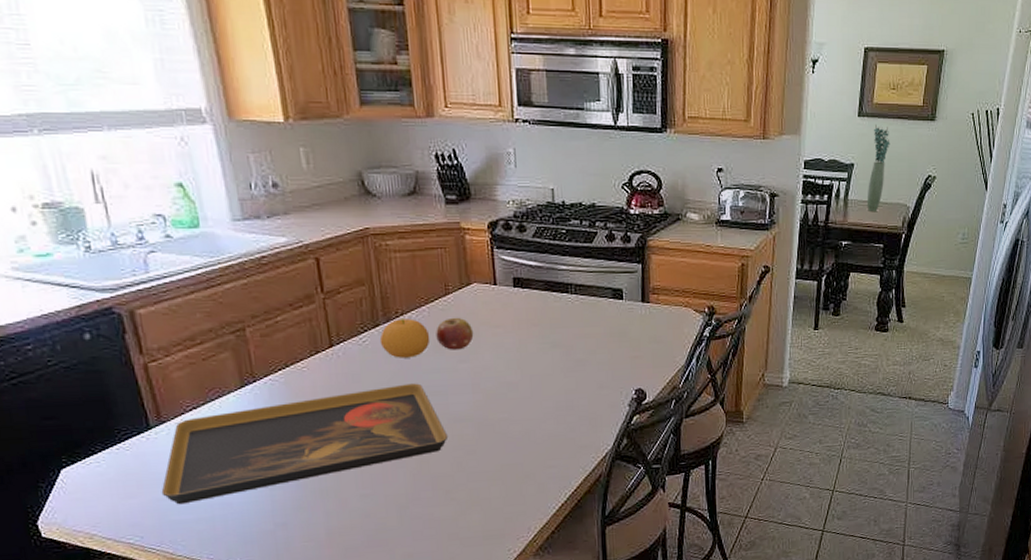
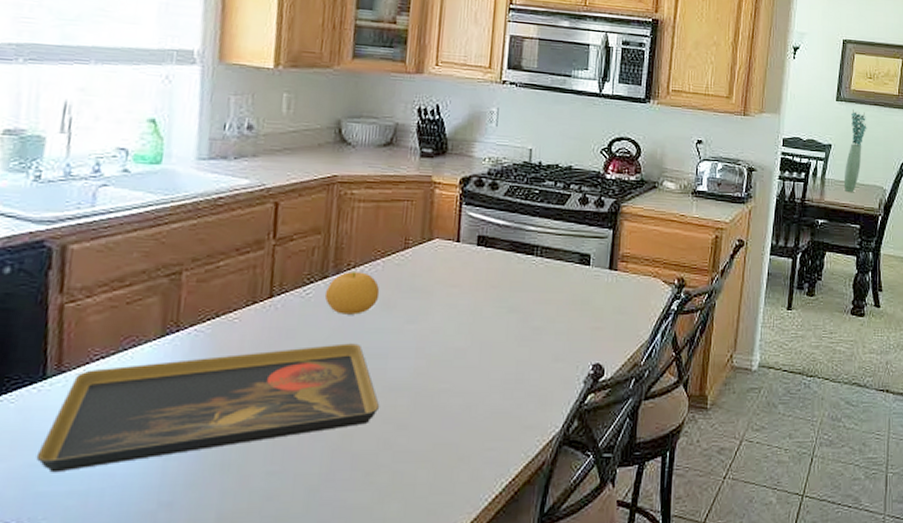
fruit: present [436,317,474,350] -> none [386,273,428,309]

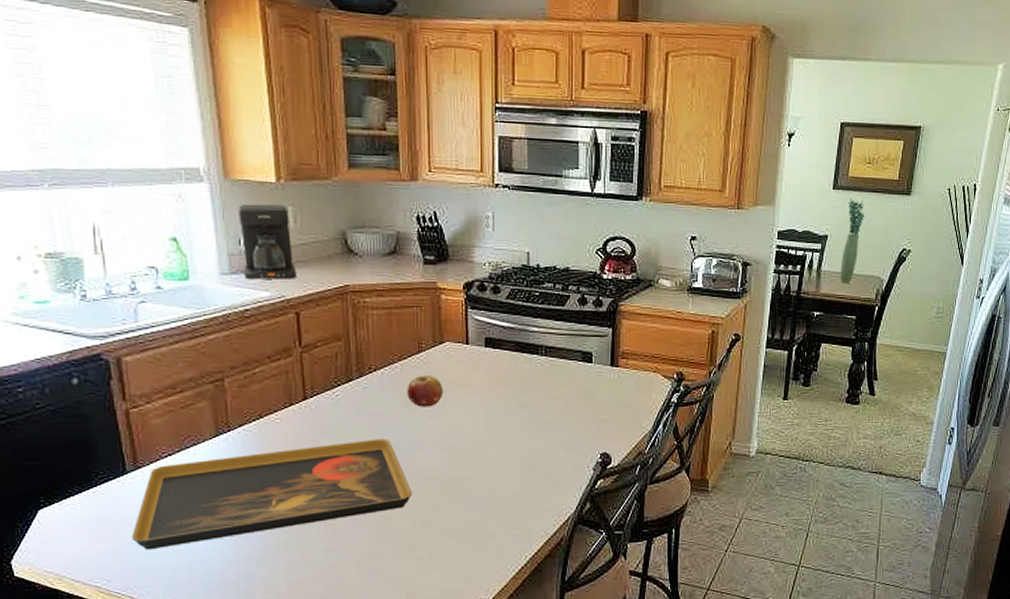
coffee maker: none [223,88,283,167] -> present [238,204,297,280]
fruit: present [324,272,380,315] -> none [352,375,401,413]
fruit: none [386,273,428,309] -> present [407,375,444,407]

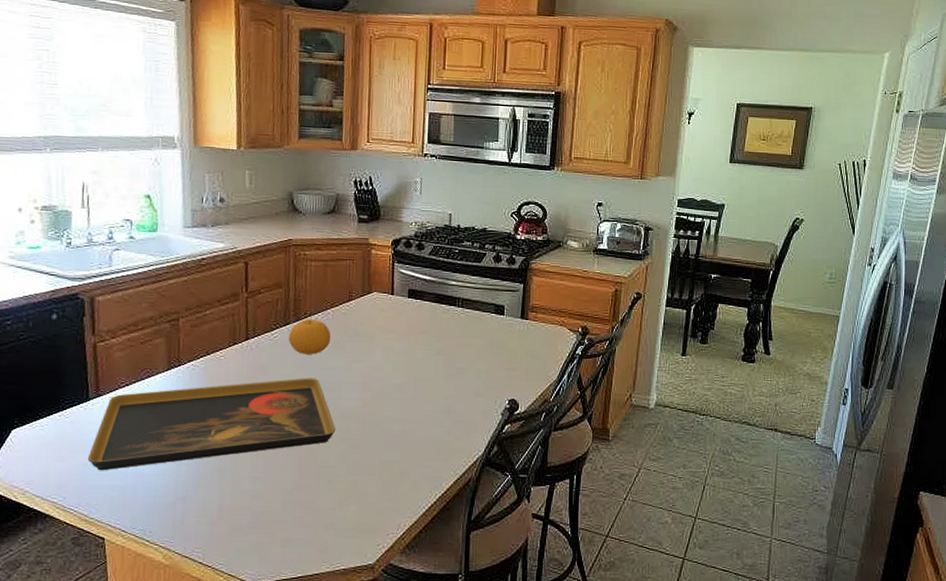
coffee maker: present [238,204,297,280] -> none [203,167,249,233]
fruit: none [352,375,401,413] -> present [288,319,331,355]
fruit: present [407,375,444,407] -> none [336,321,369,351]
vase: present [840,197,865,284] -> none [736,170,760,249]

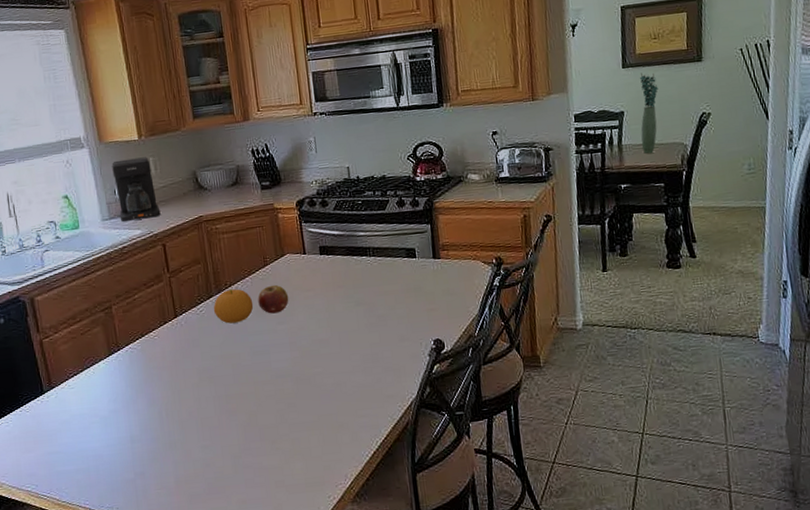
decorative tray: present [87,378,335,471] -> none [51,344,271,457]
coffee maker: none [203,167,249,233] -> present [111,157,161,223]
fruit: none [336,321,369,351] -> present [258,284,289,314]
vase: none [736,170,760,249] -> present [639,72,659,154]

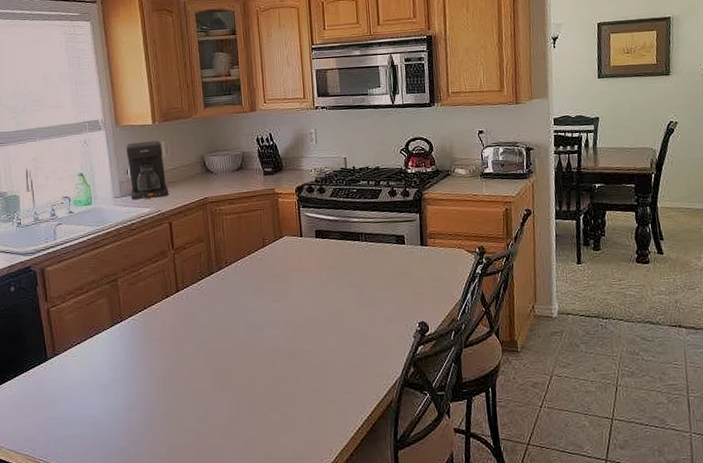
fruit: present [213,289,254,324] -> none [213,267,251,300]
fruit: present [258,284,289,314] -> none [255,264,285,292]
vase: present [639,72,659,154] -> none [613,83,631,157]

